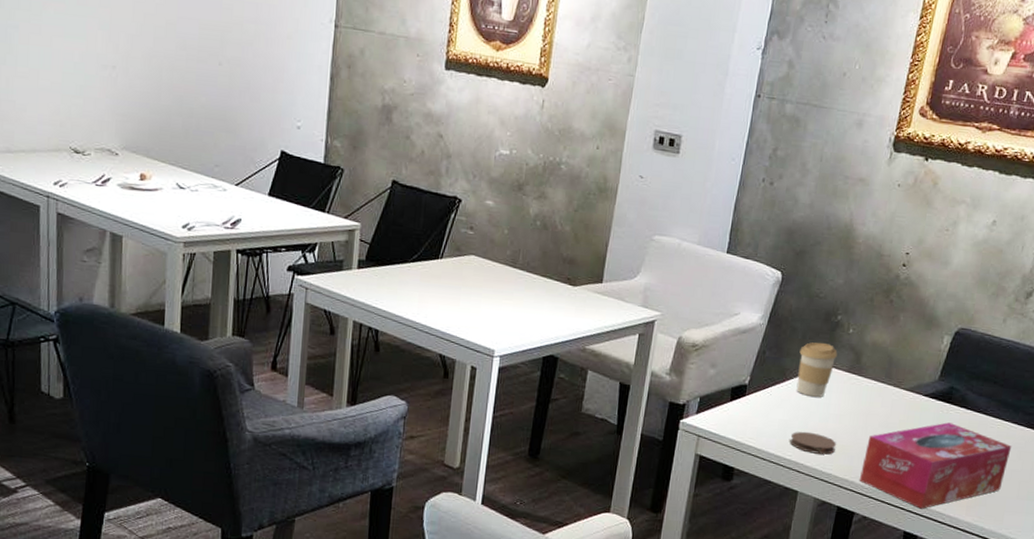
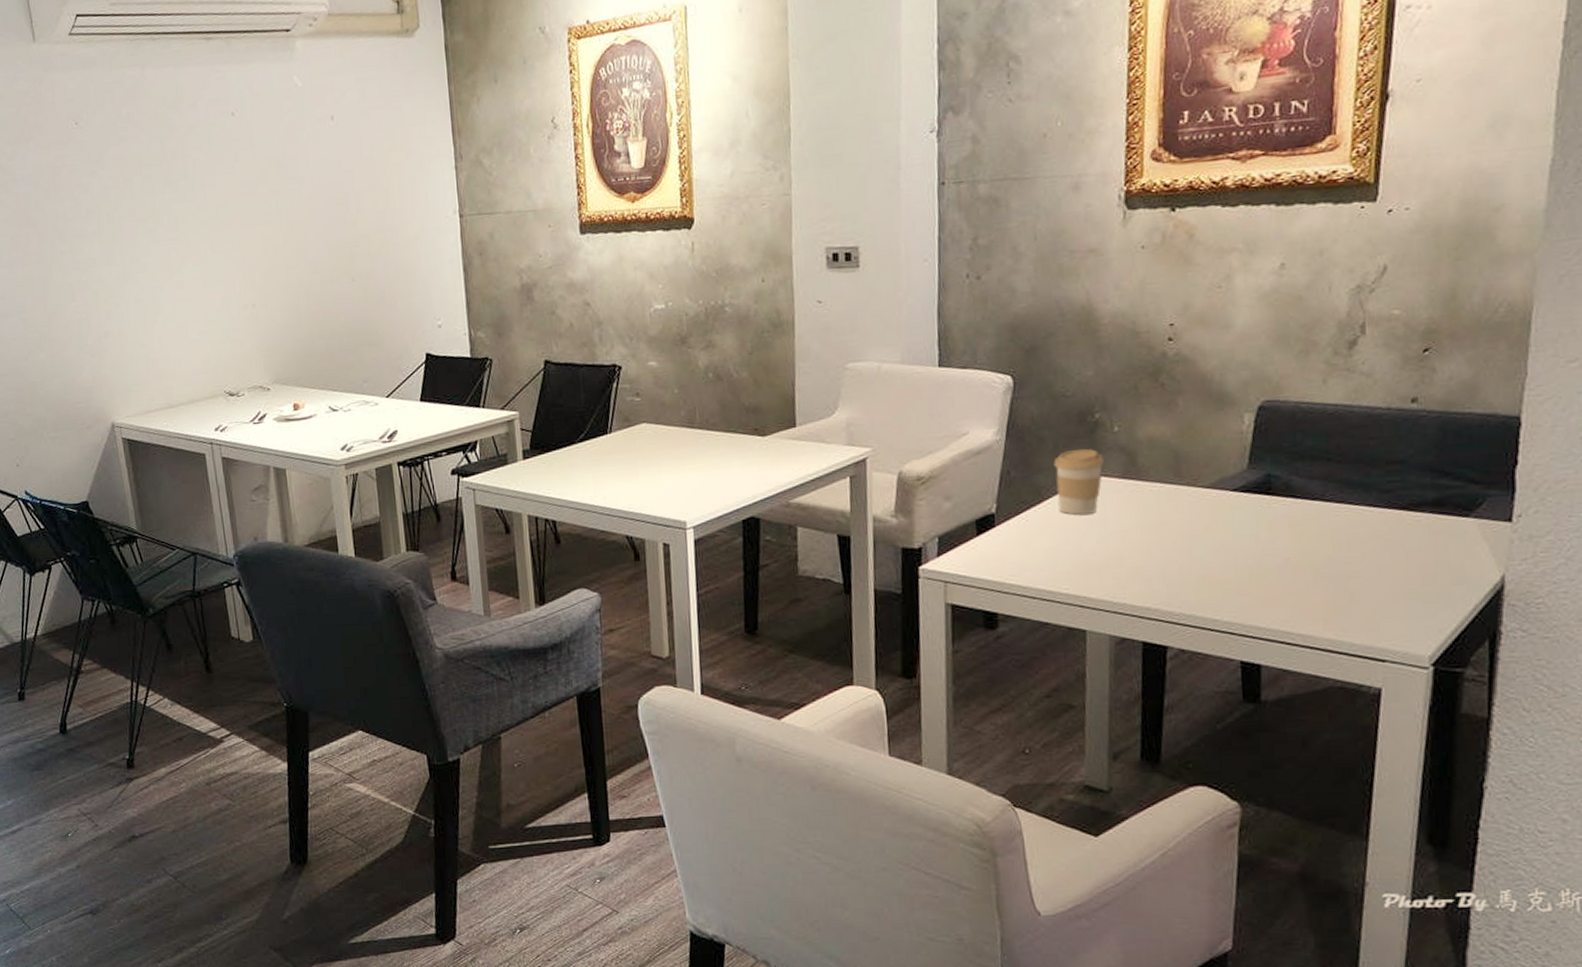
coaster: present [790,431,837,455] -> none [1062,557,1126,582]
tissue box: present [859,422,1012,509] -> none [1164,518,1372,631]

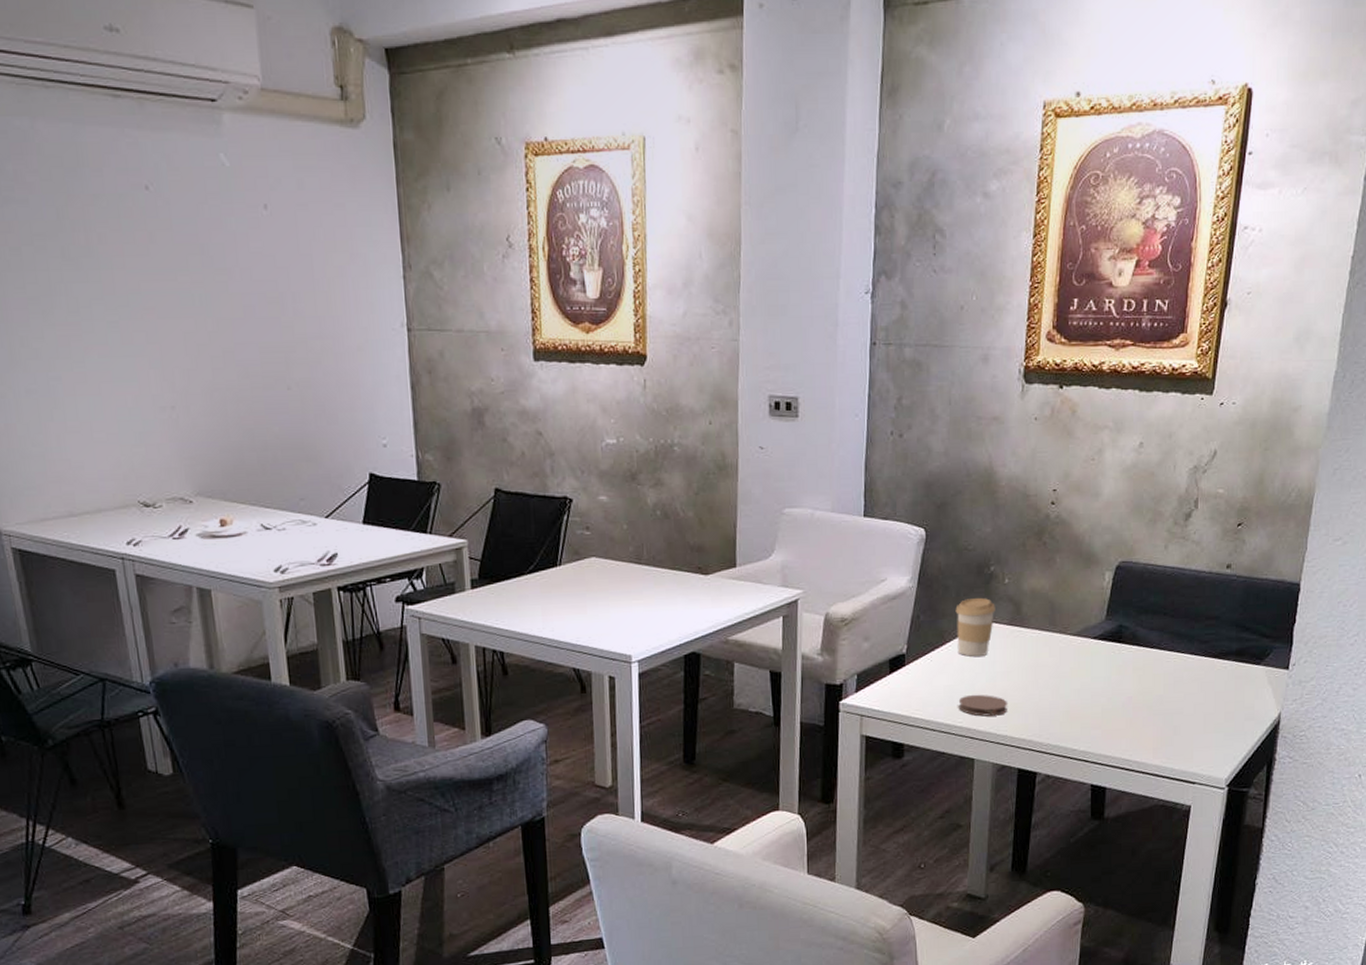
coaster: none [1062,557,1126,582] -> present [958,694,1008,717]

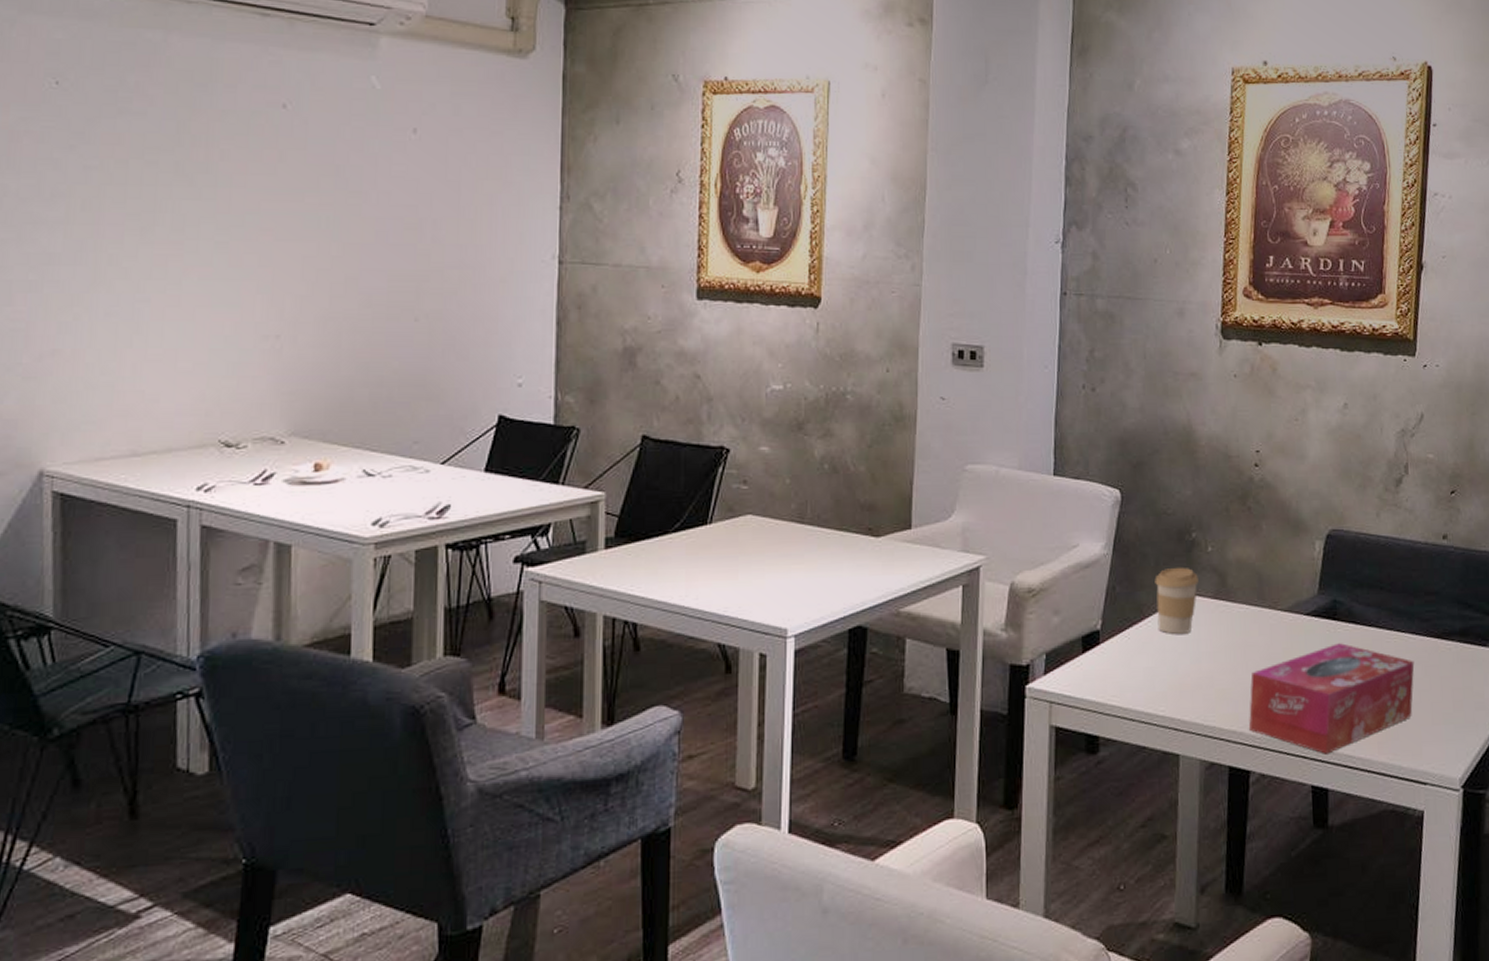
coaster: present [958,694,1008,717] -> none [1160,677,1216,704]
tissue box: none [1036,663,1192,759] -> present [1248,643,1415,754]

